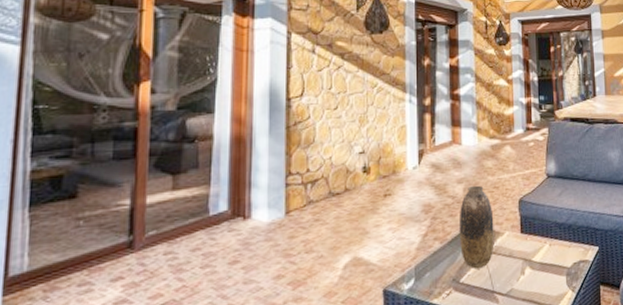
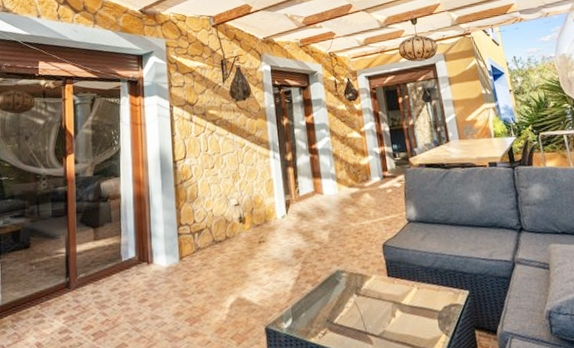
vase: present [458,185,494,269] -> none [327,231,363,311]

